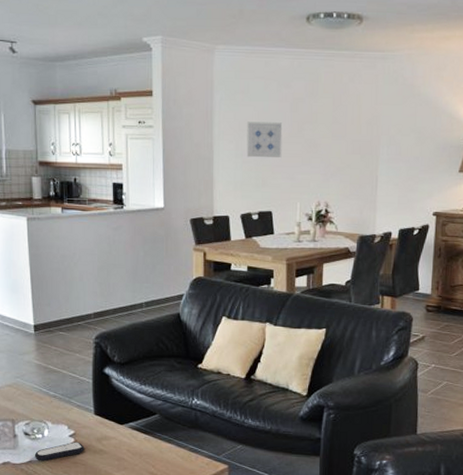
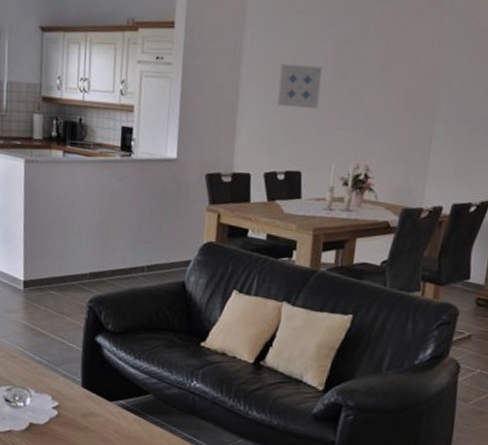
remote control: present [34,442,84,462] -> none [14,414,68,433]

